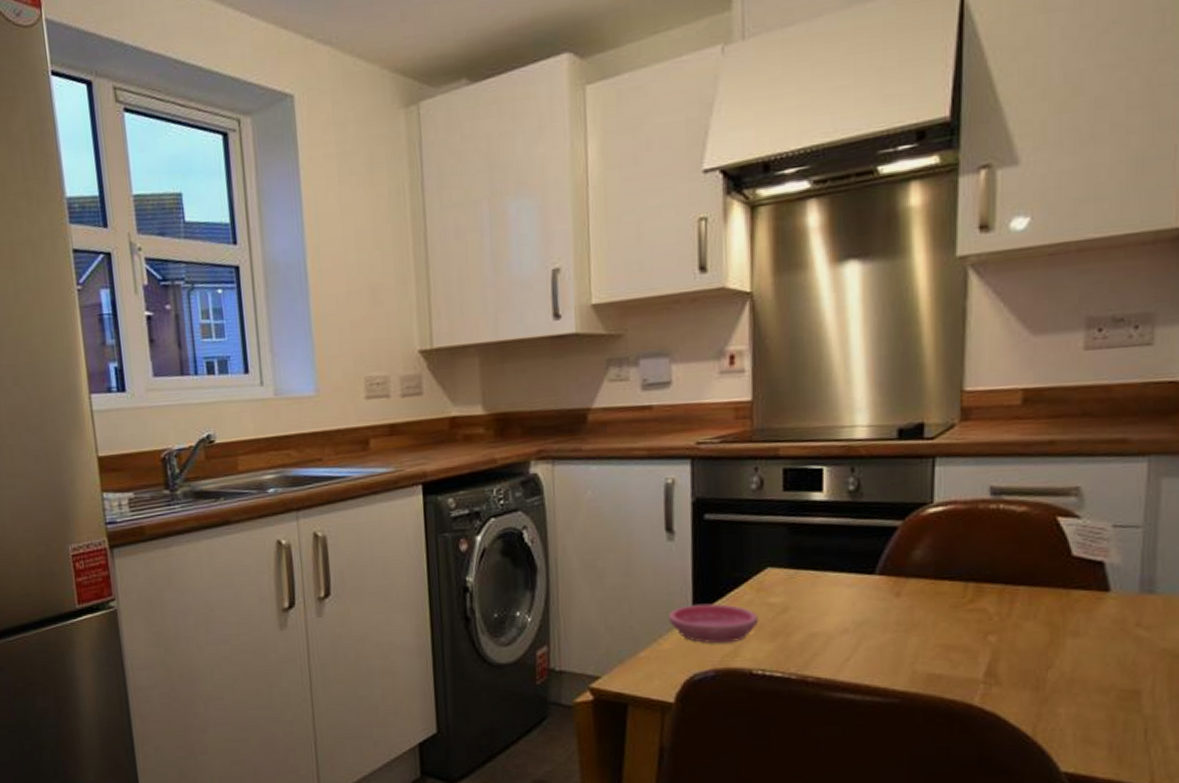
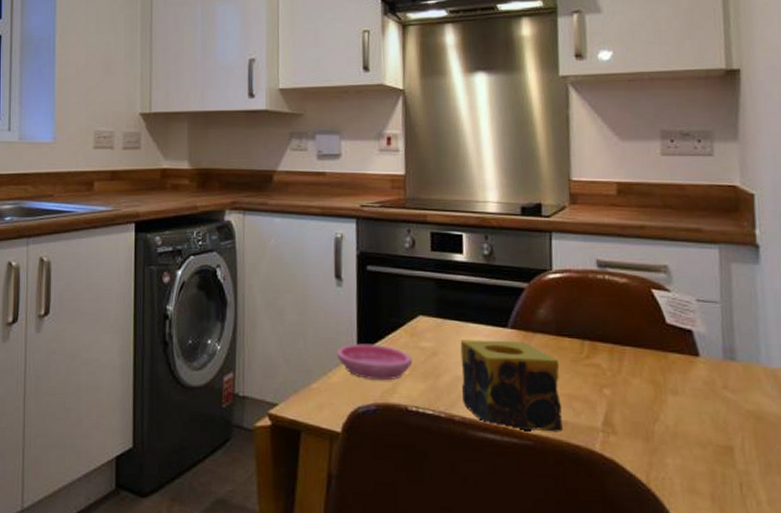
candle: none [816,588,937,688] -> present [460,340,563,432]

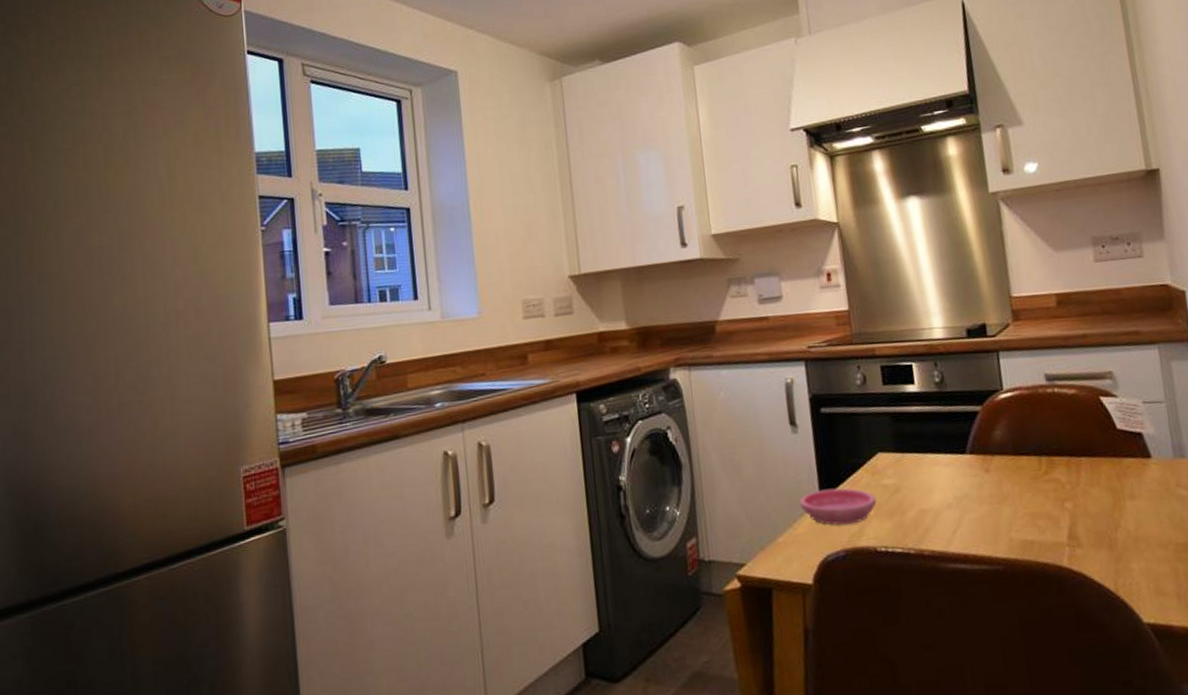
candle: present [460,340,563,432] -> none [921,466,1030,558]

